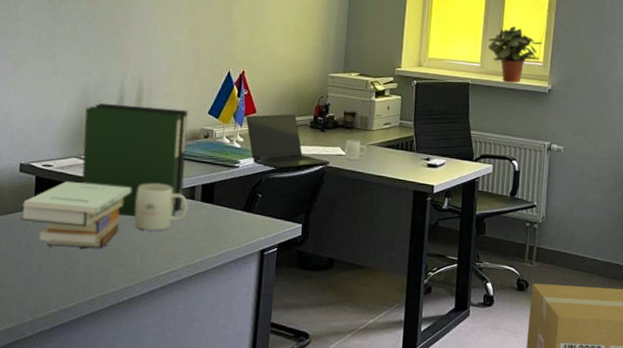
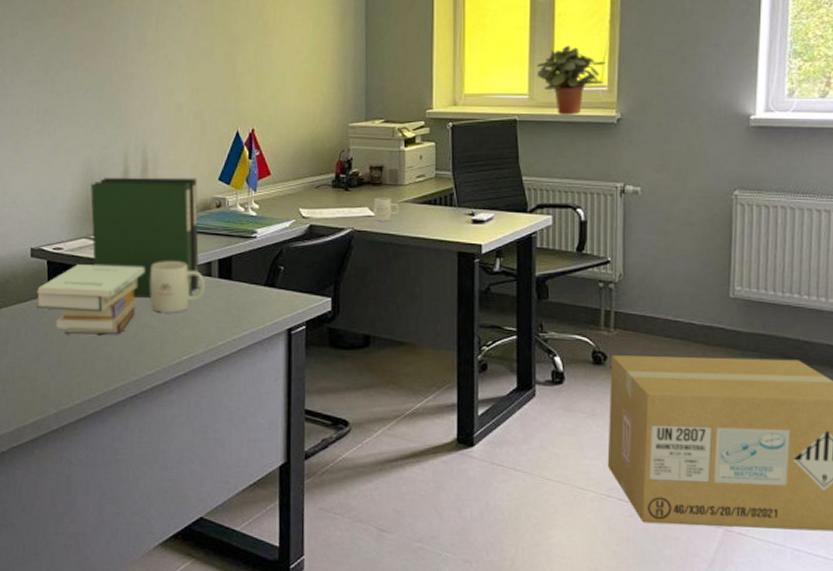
laptop: present [245,114,331,170] -> none [259,174,358,238]

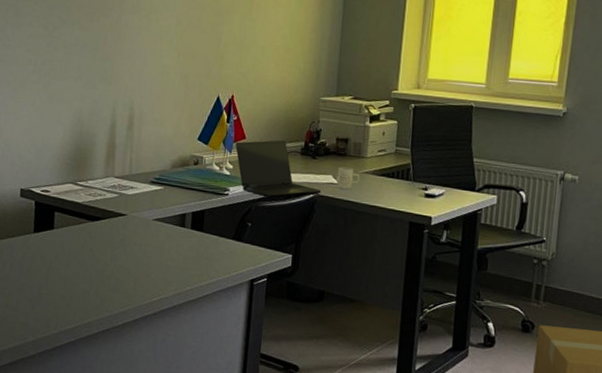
books: present [36,264,145,335] -> none [22,207,125,274]
binder: present [91,177,199,298] -> none [77,129,178,244]
mug: present [150,261,206,313] -> none [127,210,179,258]
laptop: none [259,174,358,238] -> present [235,140,322,198]
potted plant: present [537,45,606,115] -> none [495,41,558,106]

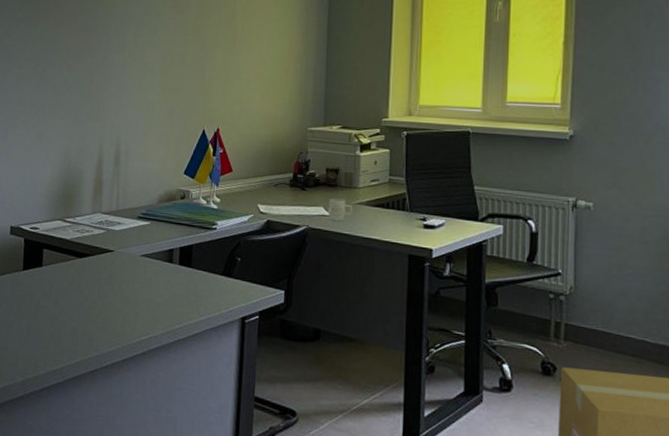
laptop: present [235,140,322,198] -> none [222,172,313,232]

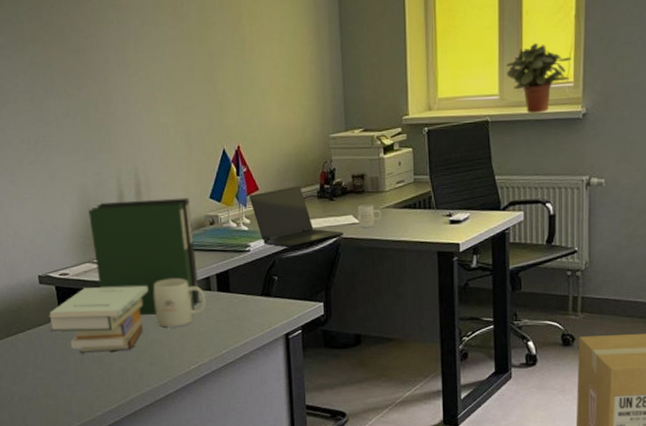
books: none [12,244,112,312] -> present [48,285,149,353]
binder: none [65,165,164,280] -> present [88,197,200,315]
mug: none [115,245,167,295] -> present [153,278,207,328]
laptop: none [222,172,313,232] -> present [249,186,344,248]
potted plant: none [491,63,560,130] -> present [507,42,572,114]

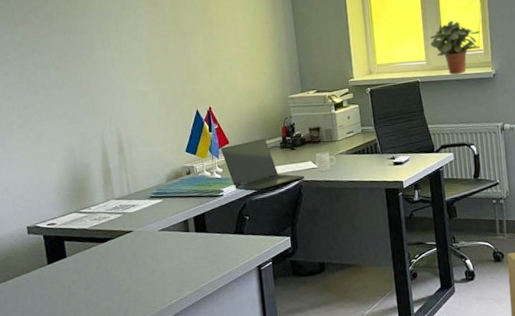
books: present [48,285,149,353] -> none [36,230,132,295]
binder: present [88,197,200,315] -> none [75,152,180,257]
mug: present [153,278,207,328] -> none [136,222,186,267]

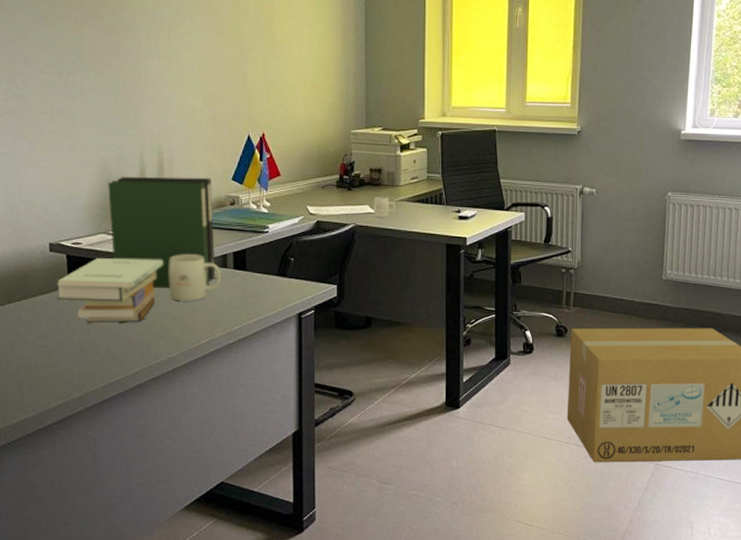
books: none [36,230,132,295] -> present [56,258,164,323]
binder: none [75,152,180,257] -> present [108,176,216,288]
mug: none [136,222,186,267] -> present [169,254,222,301]
laptop: present [220,139,305,191] -> none [270,175,360,232]
potted plant: present [430,20,481,75] -> none [513,66,570,127]

